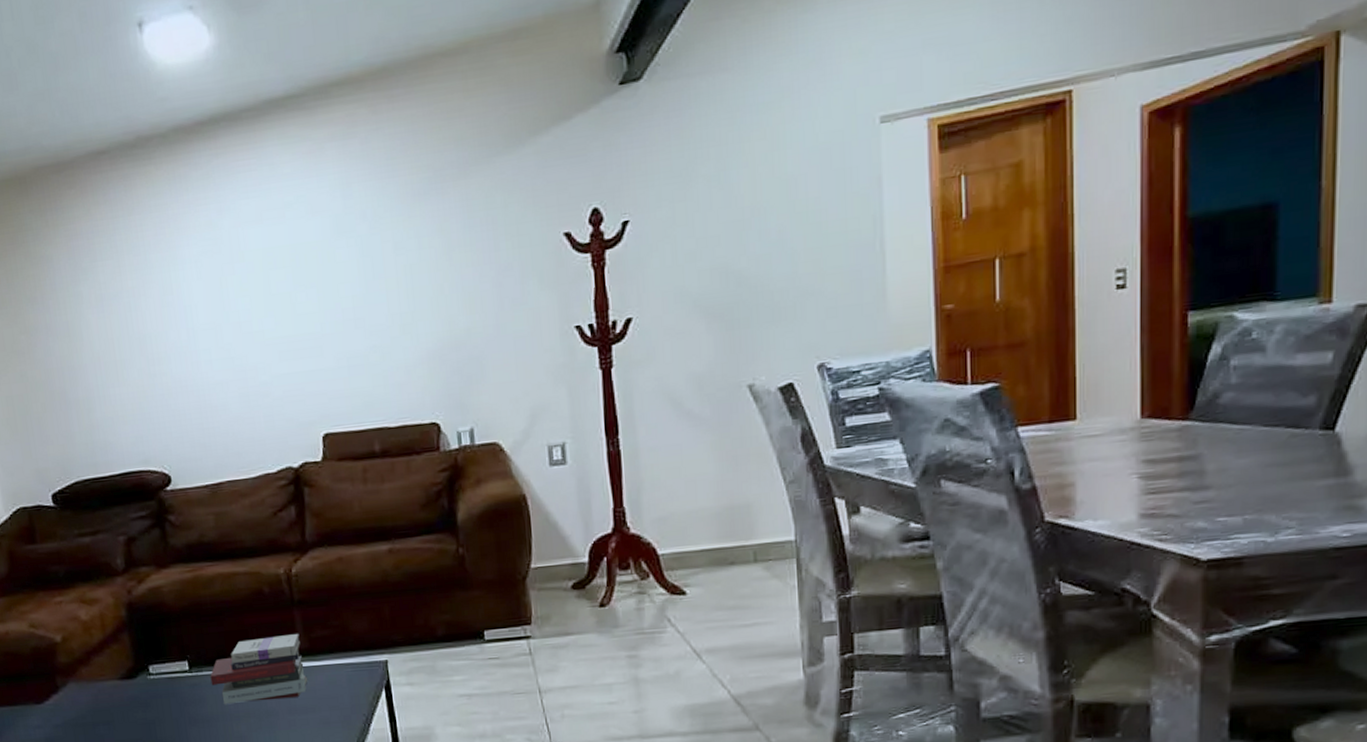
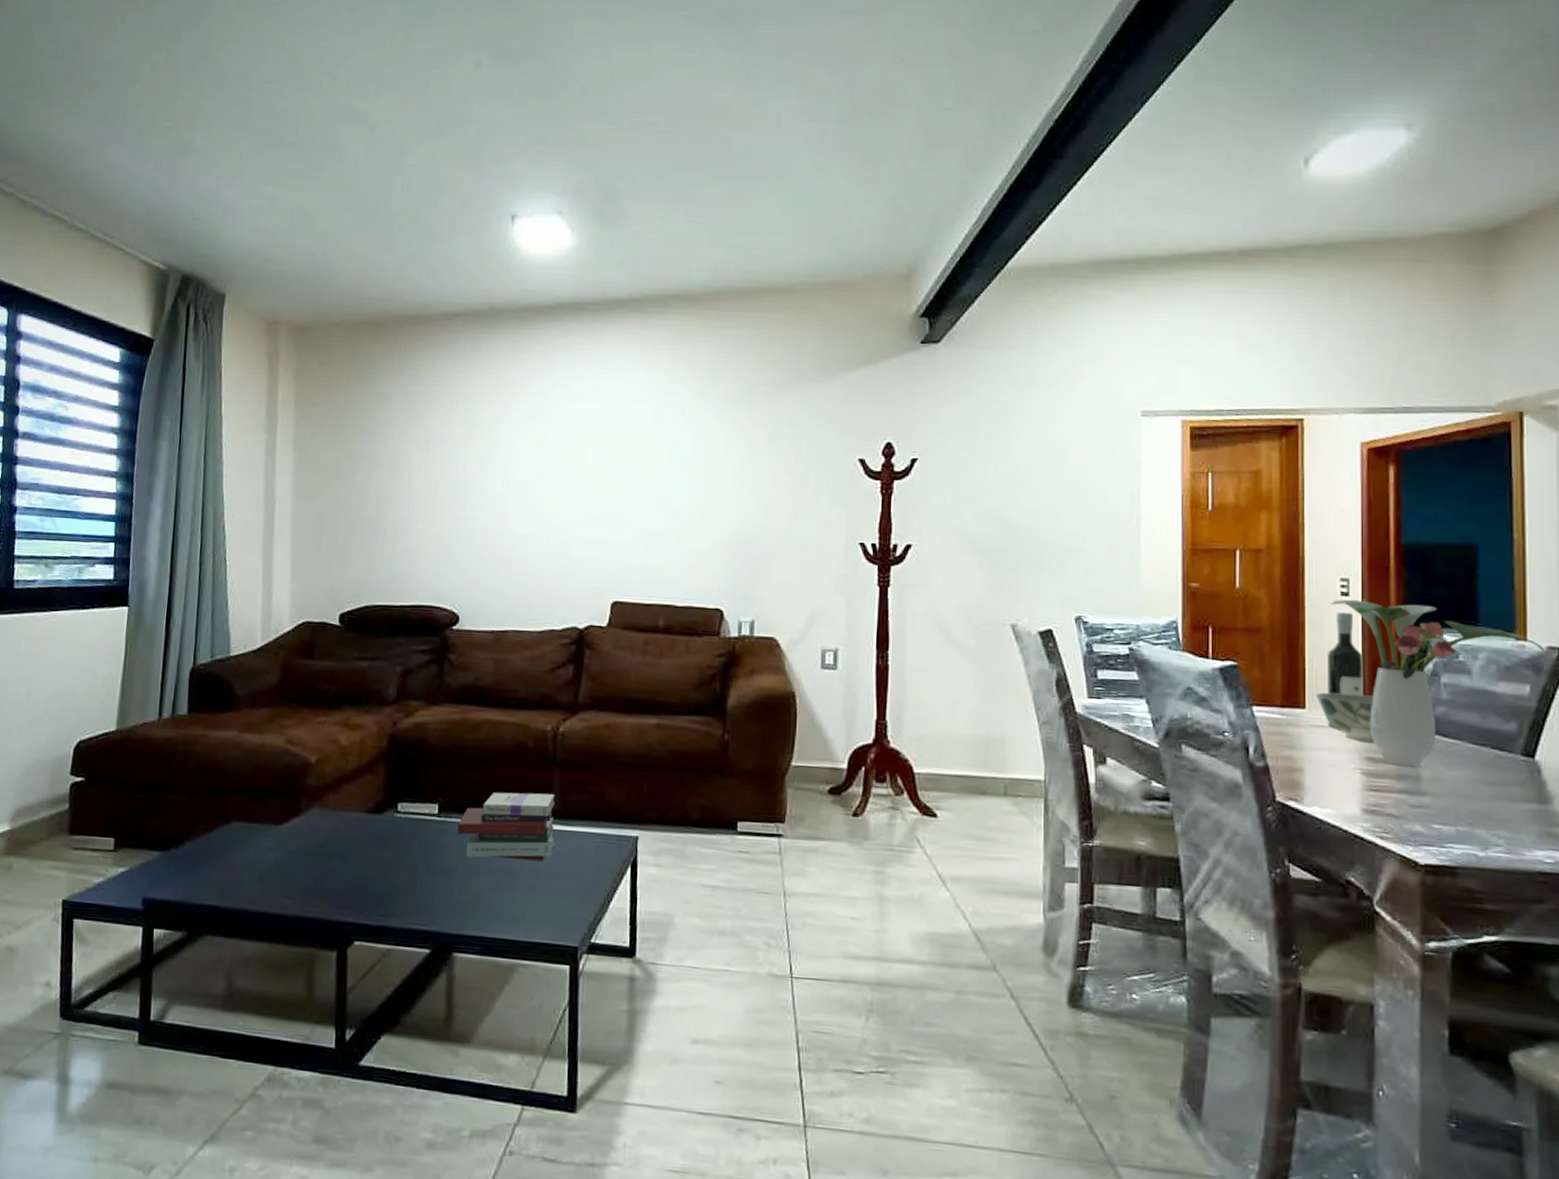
bowl: none [1088,393,1155,446] -> present [1316,692,1375,744]
bottle: none [1101,307,1142,435] -> present [1327,612,1363,727]
flower arrangement: none [1104,282,1354,464] -> present [1331,598,1547,768]

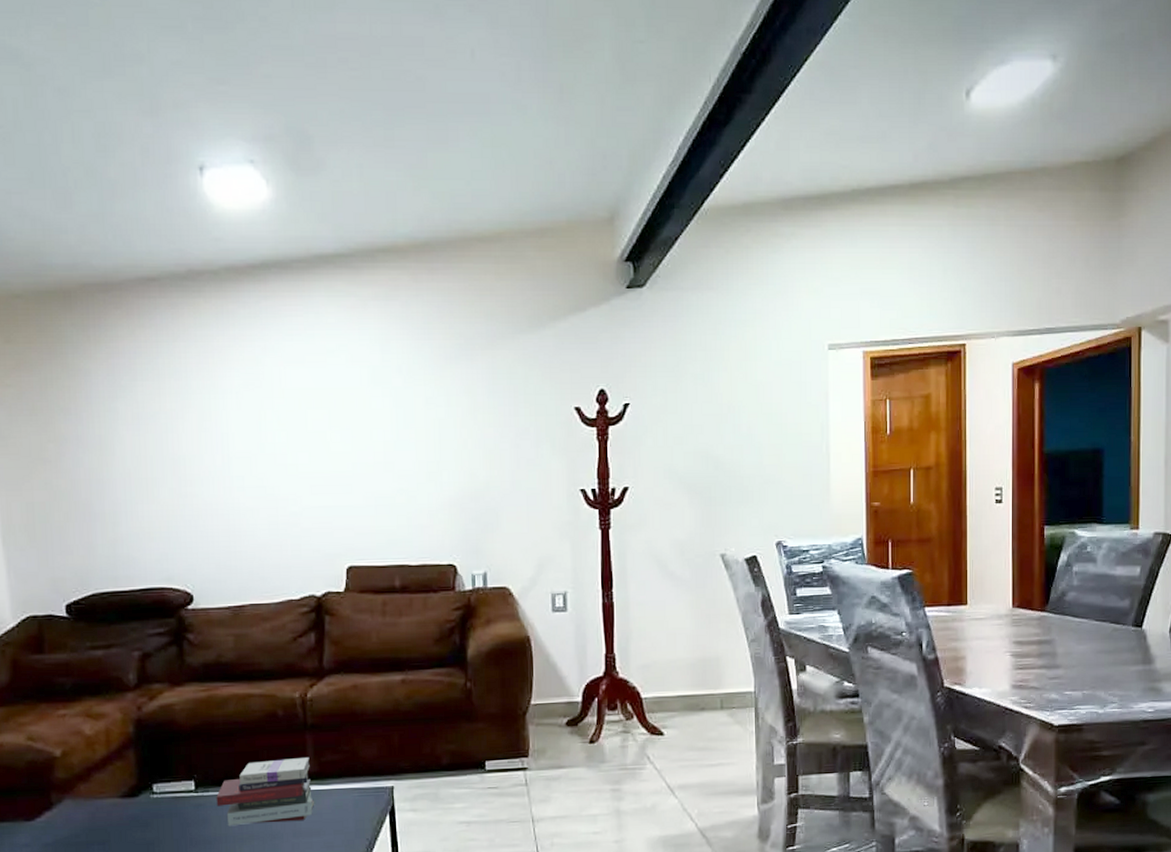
bowl: present [1316,692,1375,744] -> none [975,588,1022,630]
bottle: present [1327,612,1363,727] -> none [985,518,1013,619]
flower arrangement: present [1331,598,1547,768] -> none [987,504,1153,646]

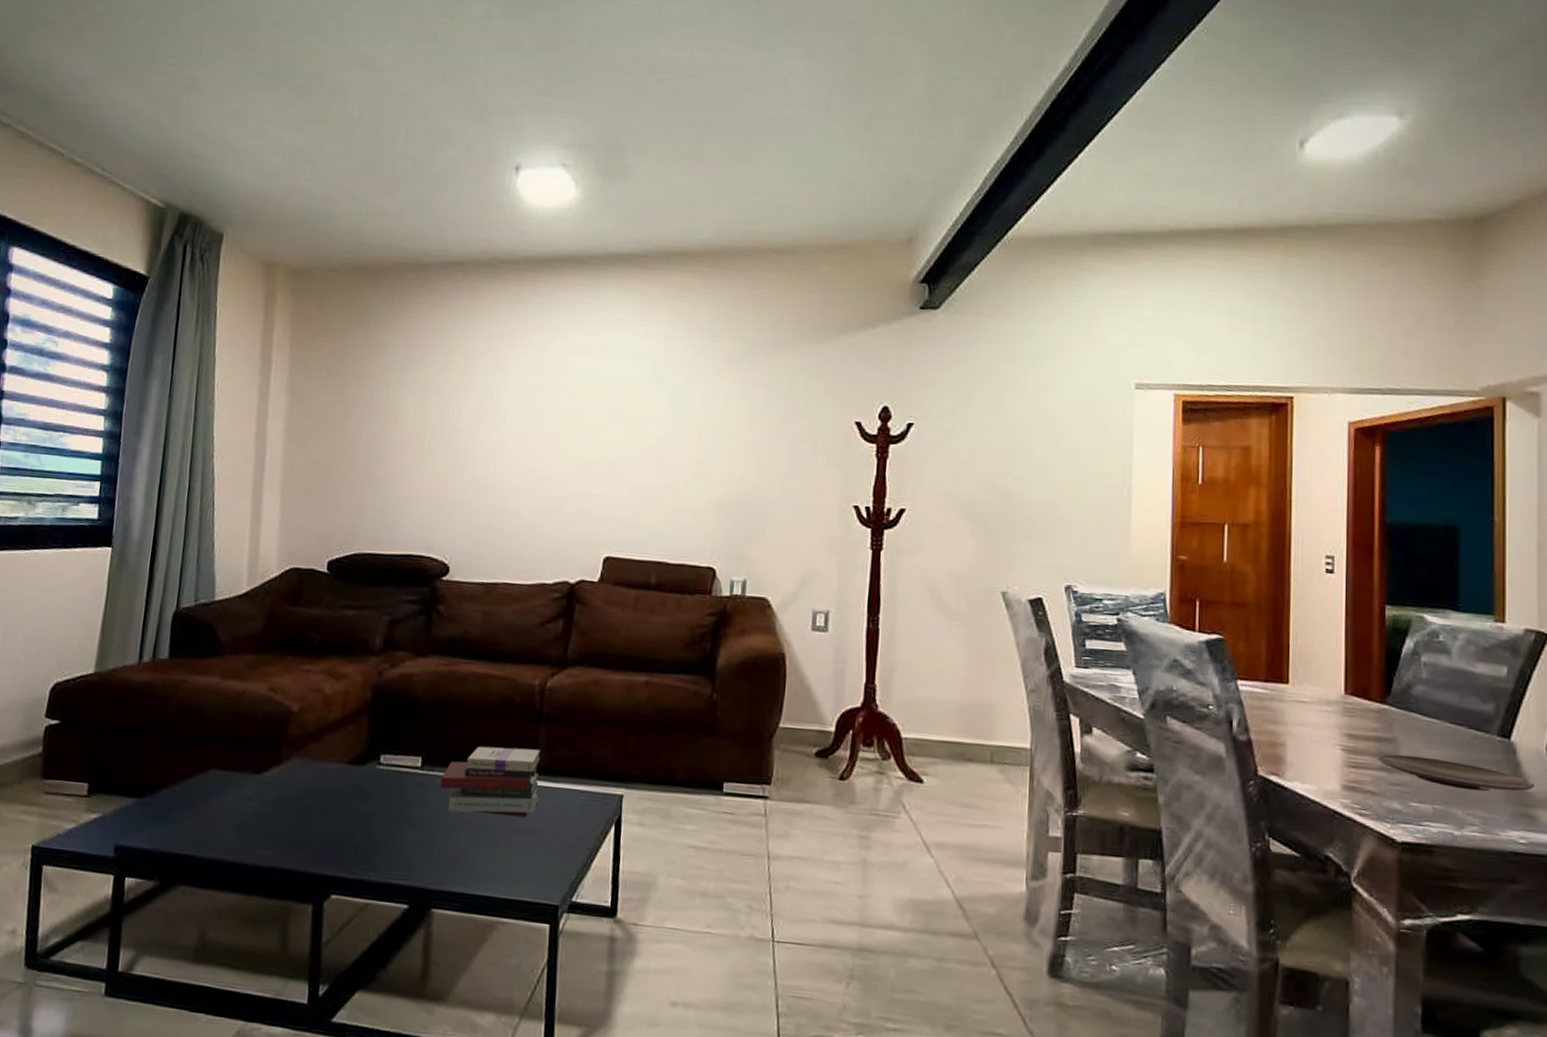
plate: none [1039,652,1160,675] -> present [1377,754,1534,792]

